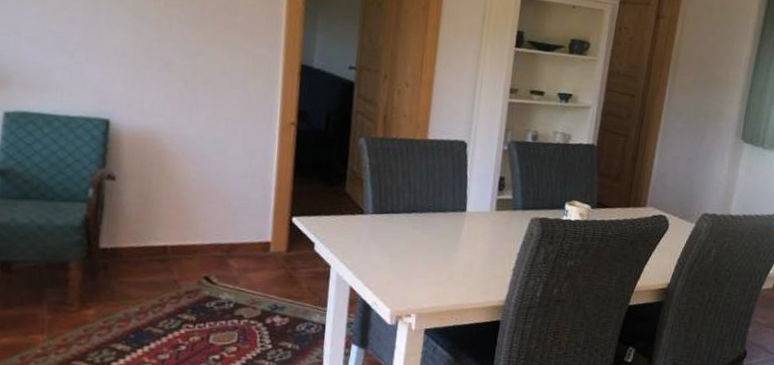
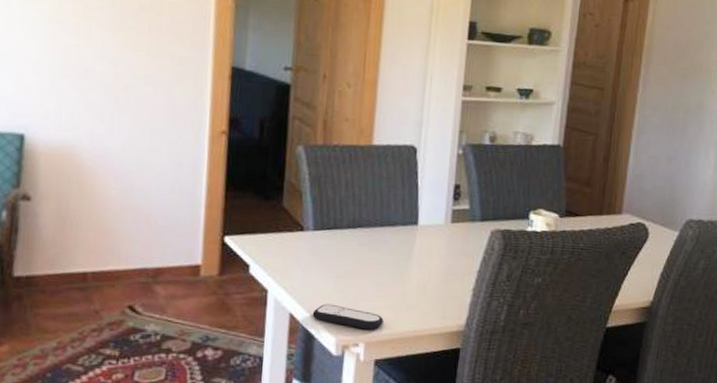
remote control: none [370,279,433,303] -> present [312,303,383,330]

